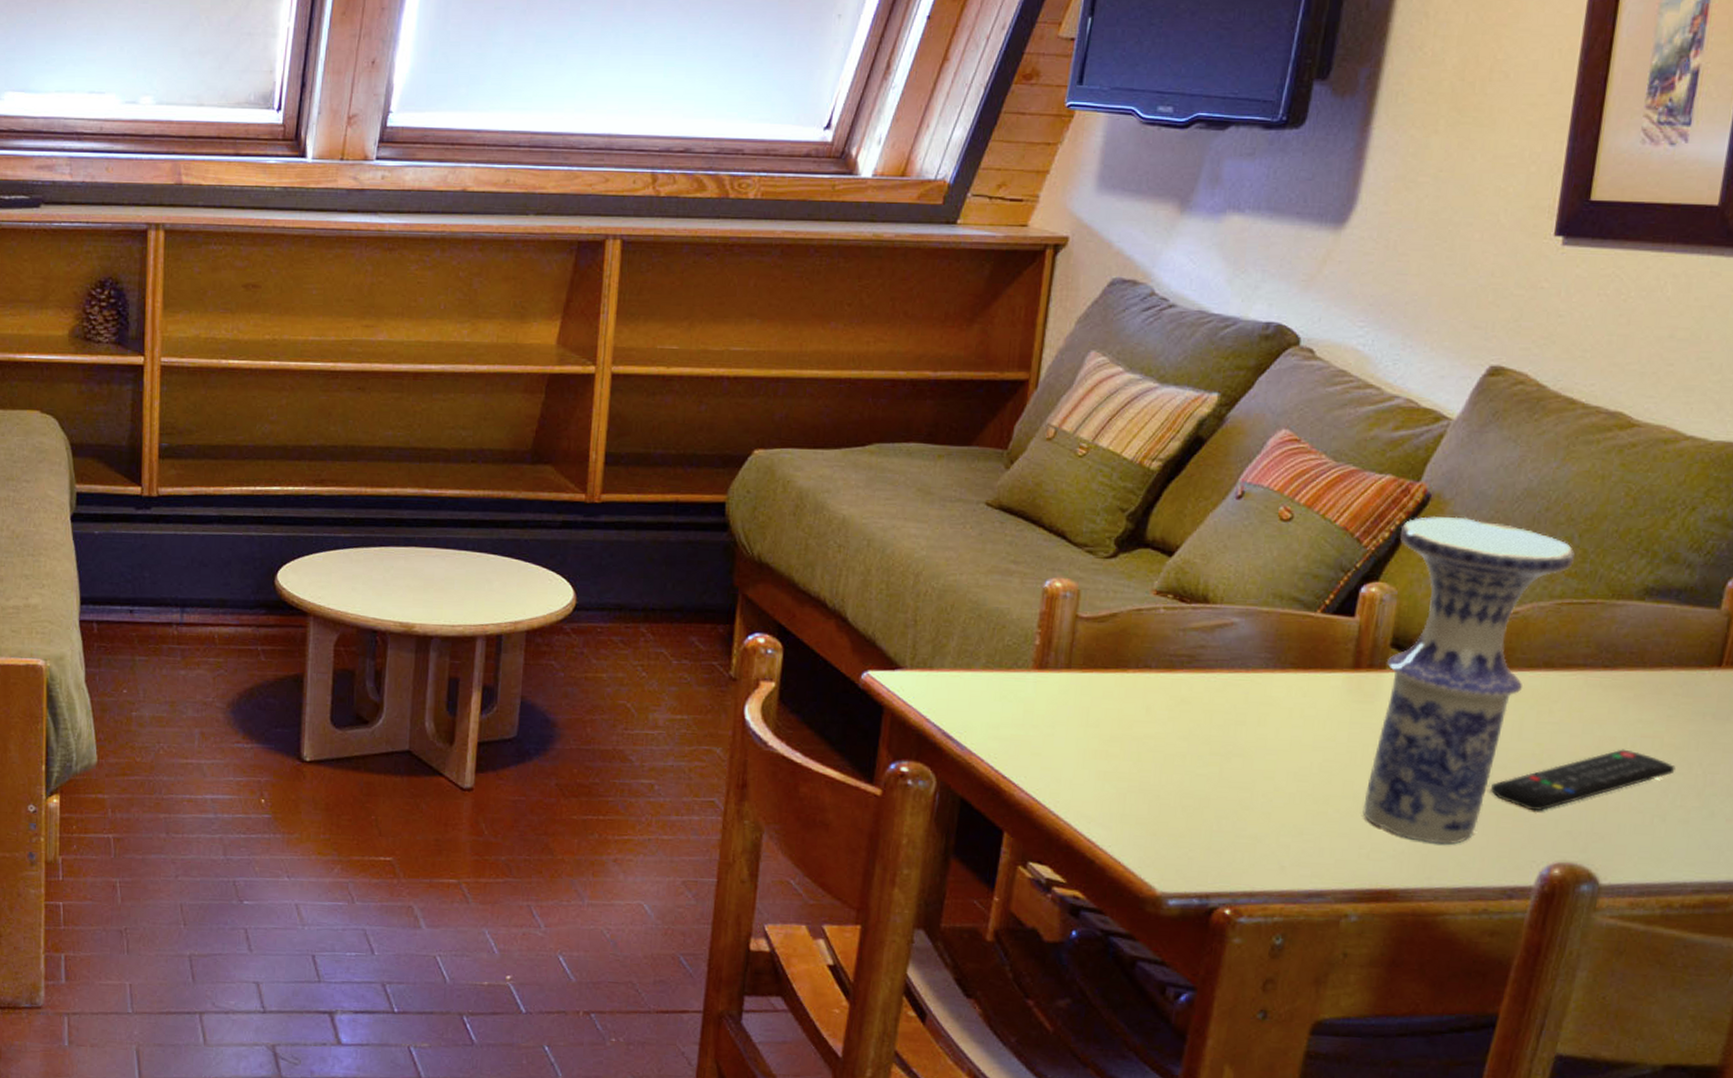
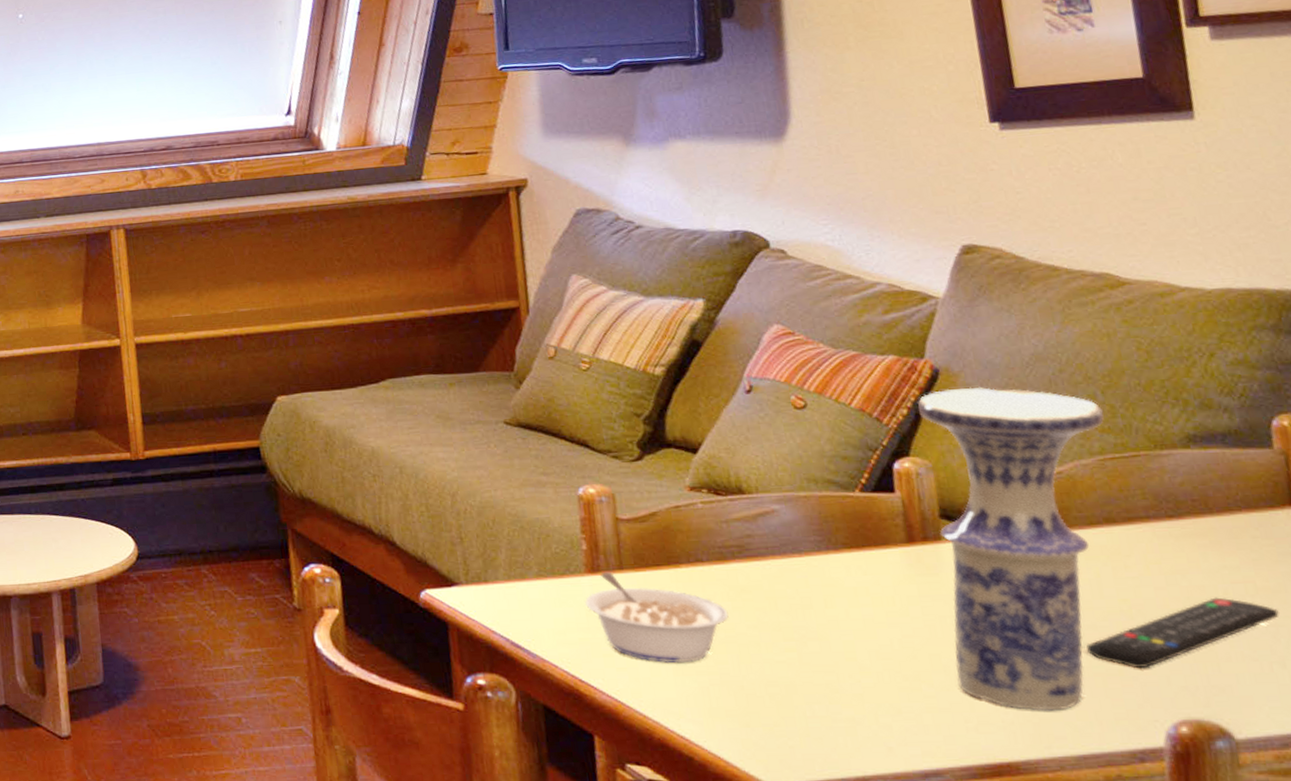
legume: none [1025,669,1163,768] -> present [585,571,729,664]

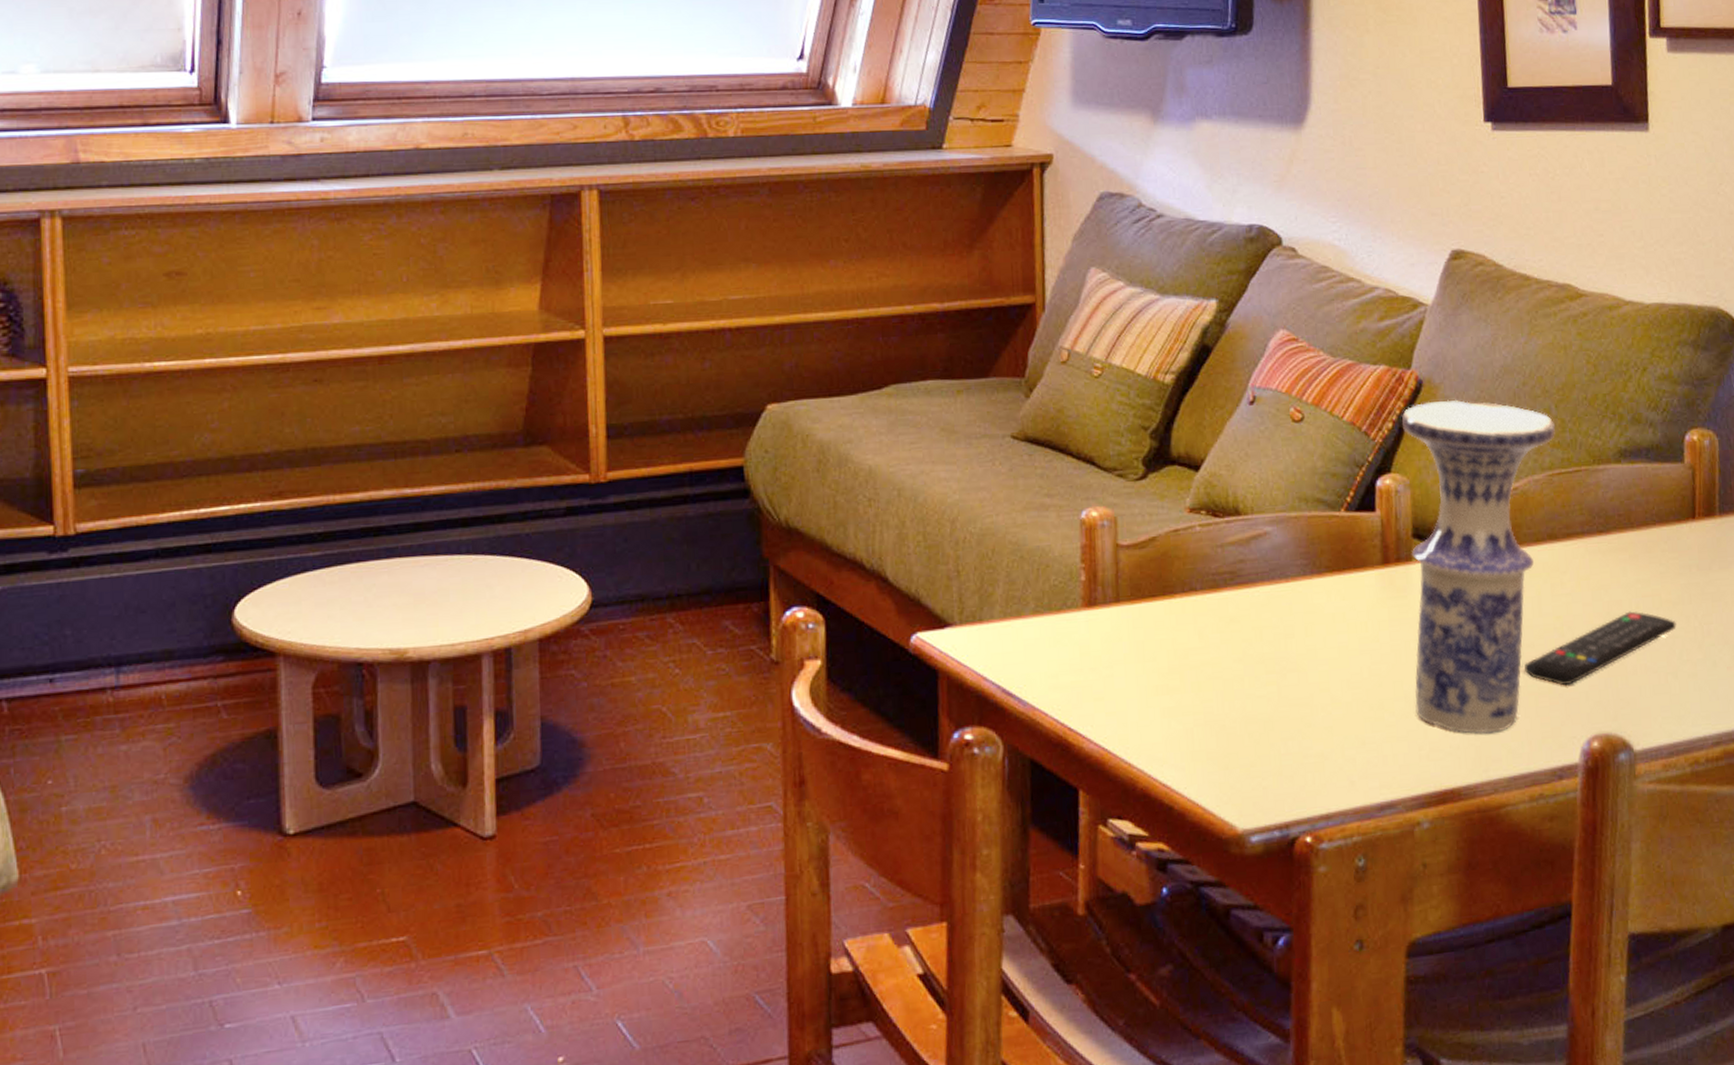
legume: present [585,571,729,664] -> none [1080,604,1217,705]

